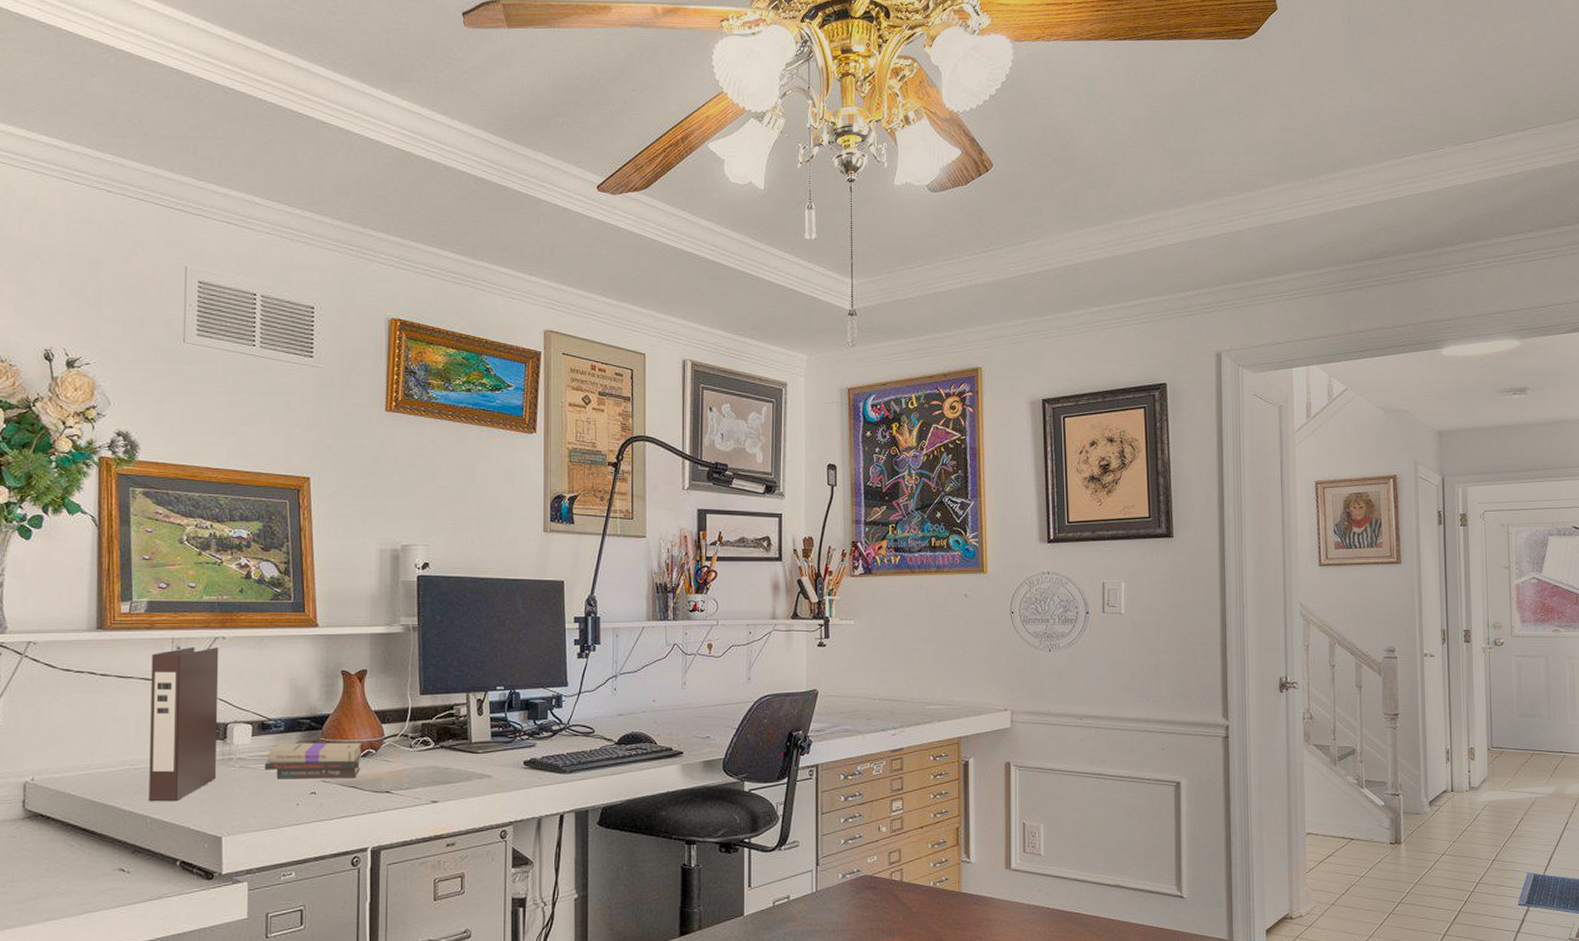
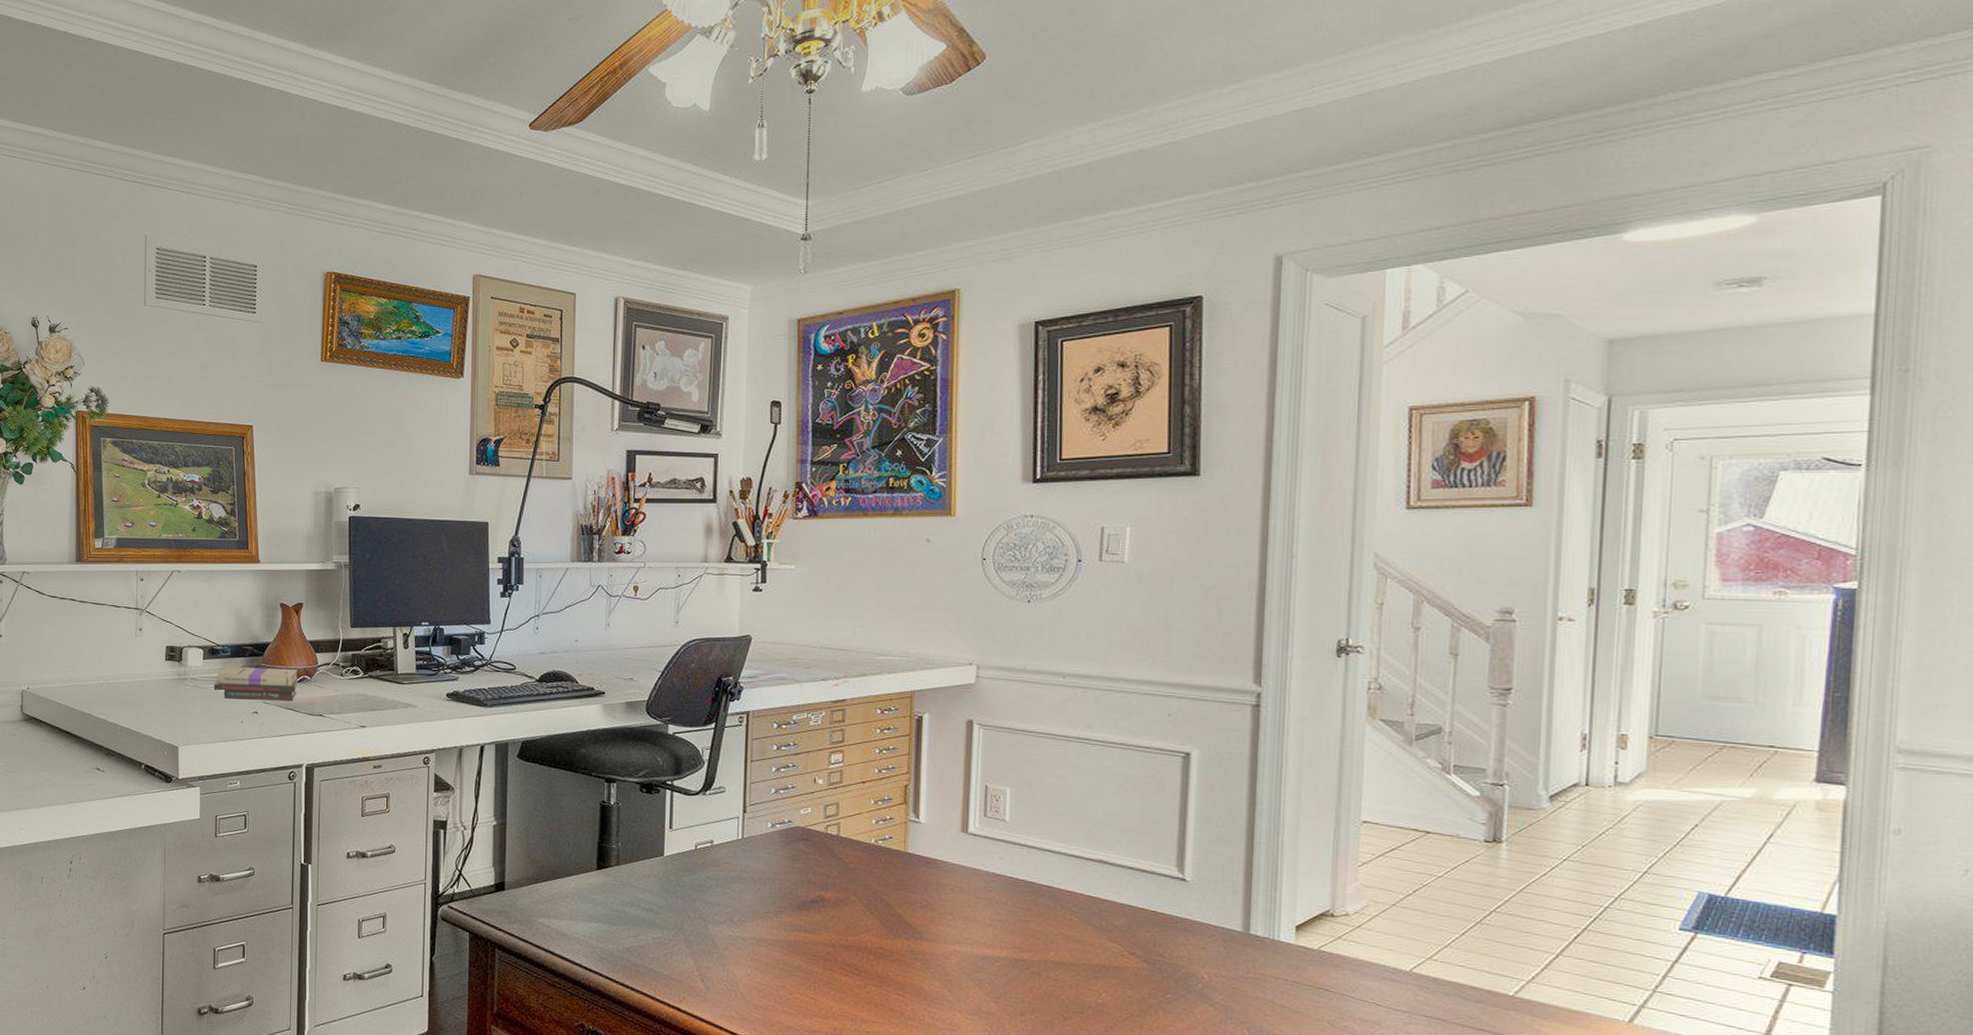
binder: present [149,646,219,802] -> none [119,578,175,714]

